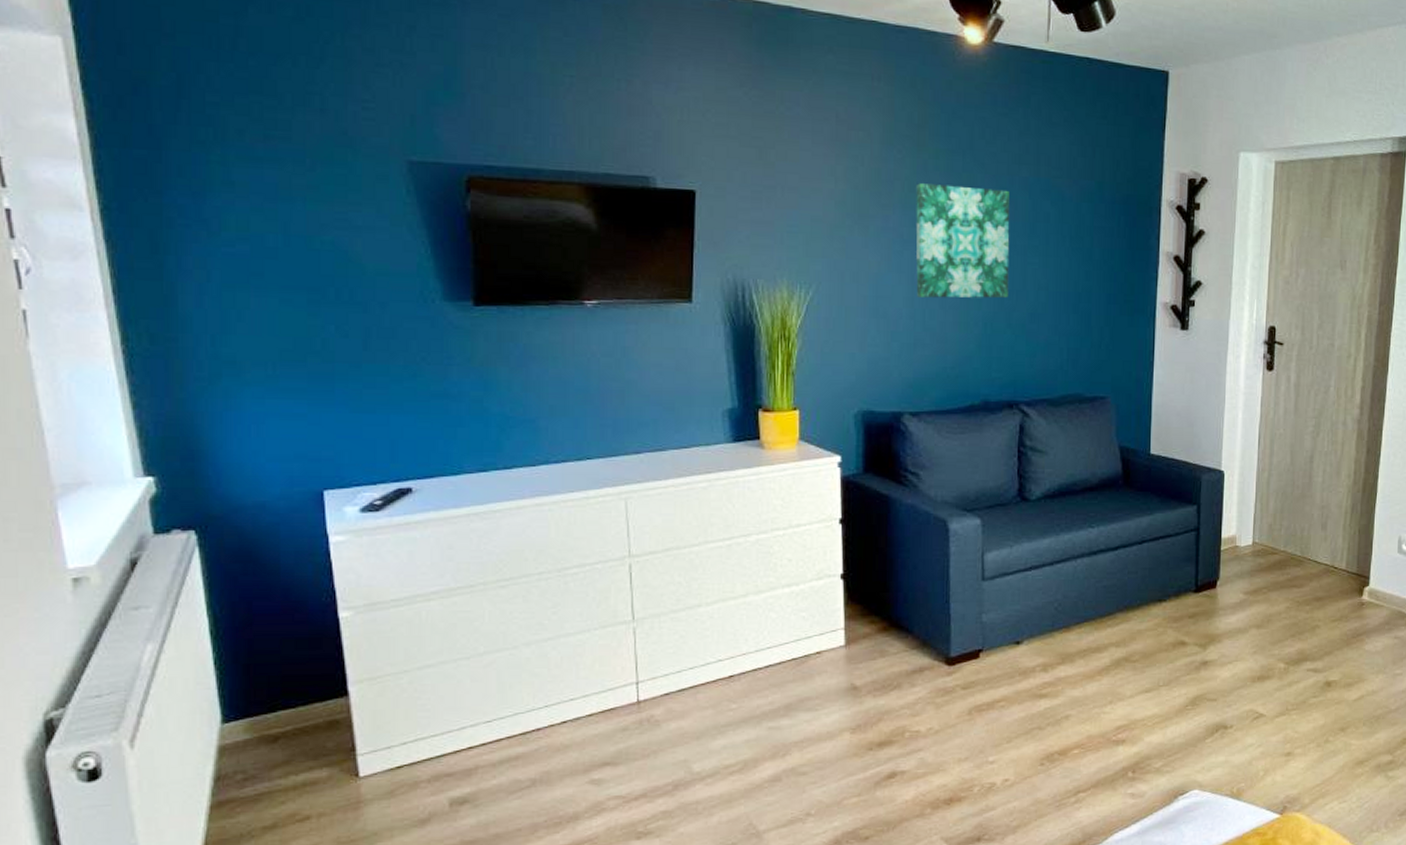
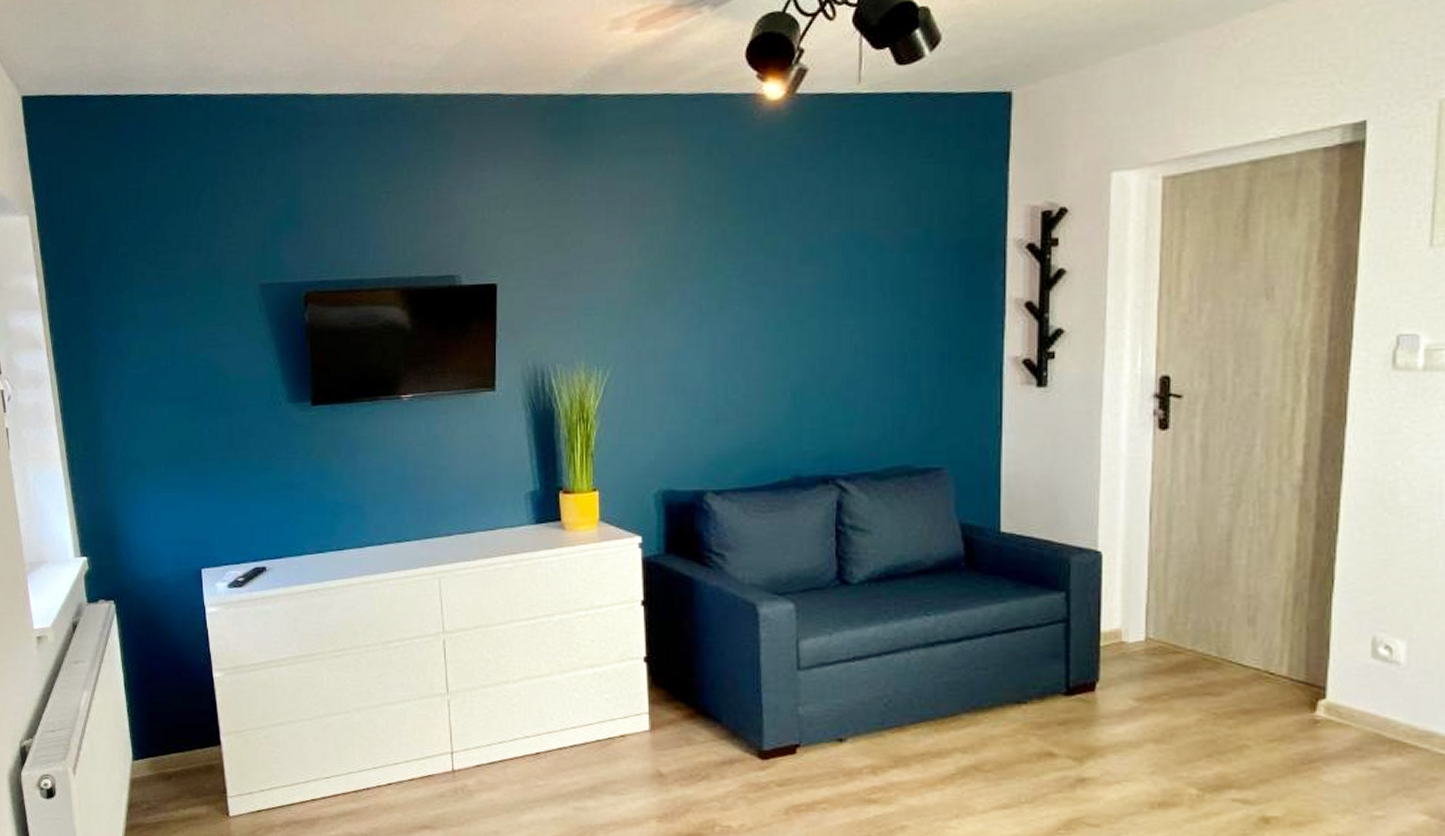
wall art: present [916,183,1010,299] -> none [715,249,821,371]

